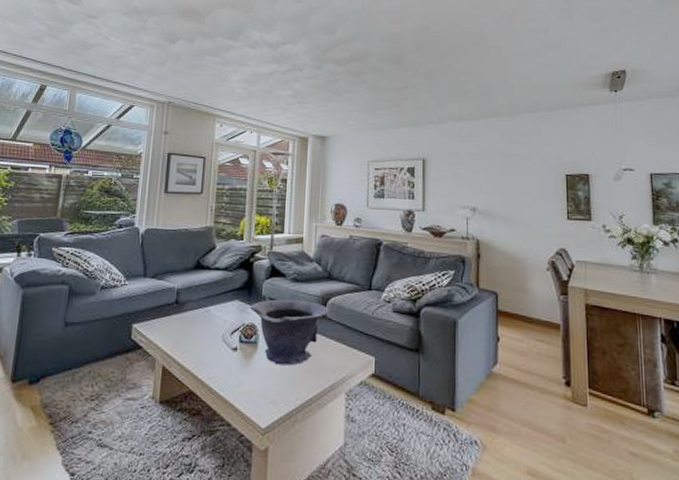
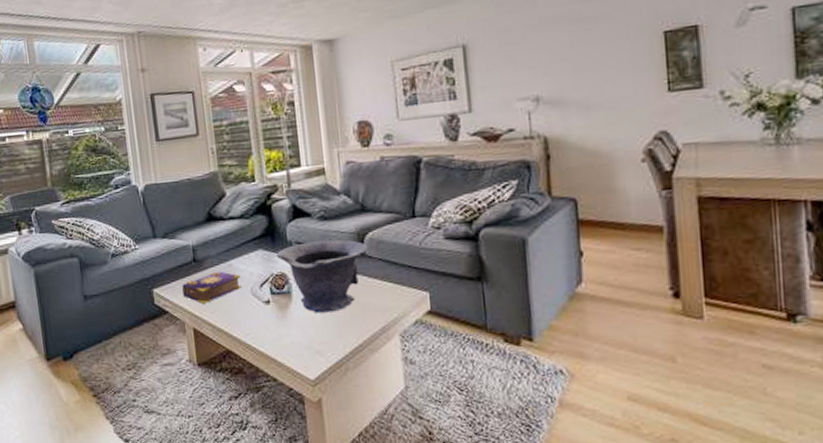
book: none [160,315,215,344] -> present [182,271,242,304]

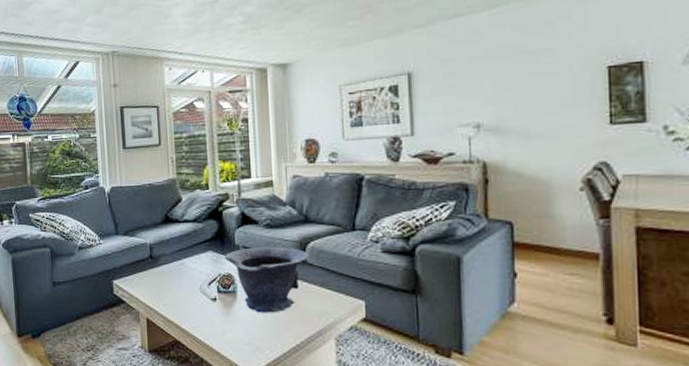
book: present [182,271,242,304] -> none [139,268,192,296]

